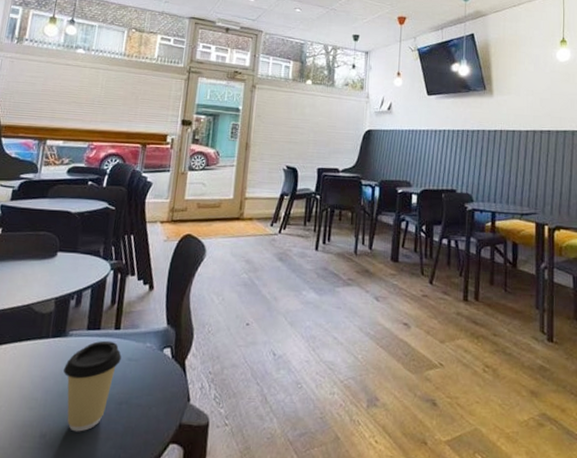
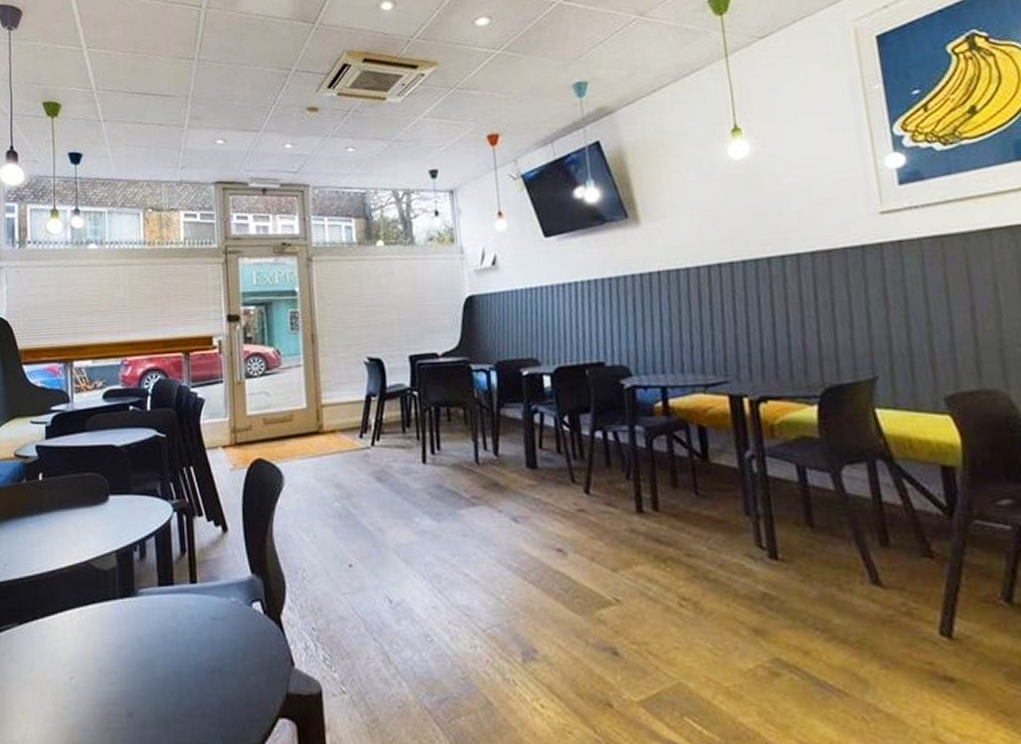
coffee cup: present [63,340,122,432] -> none [140,597,204,708]

